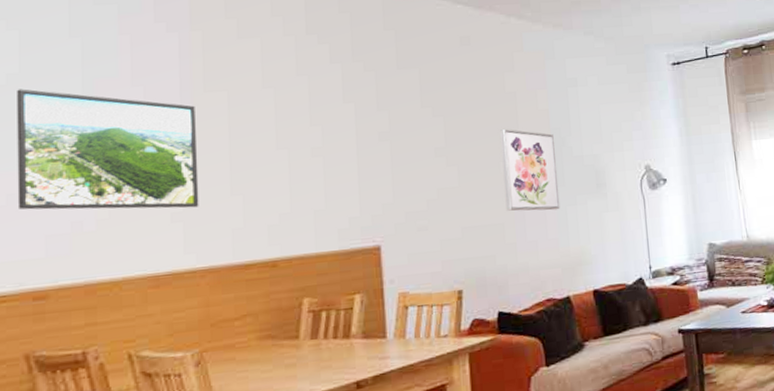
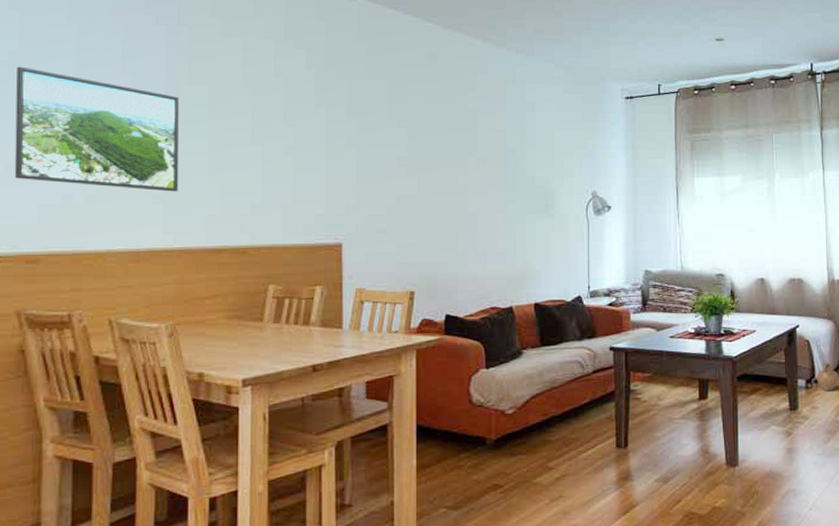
wall art: present [499,129,560,211] -> none [458,145,510,226]

